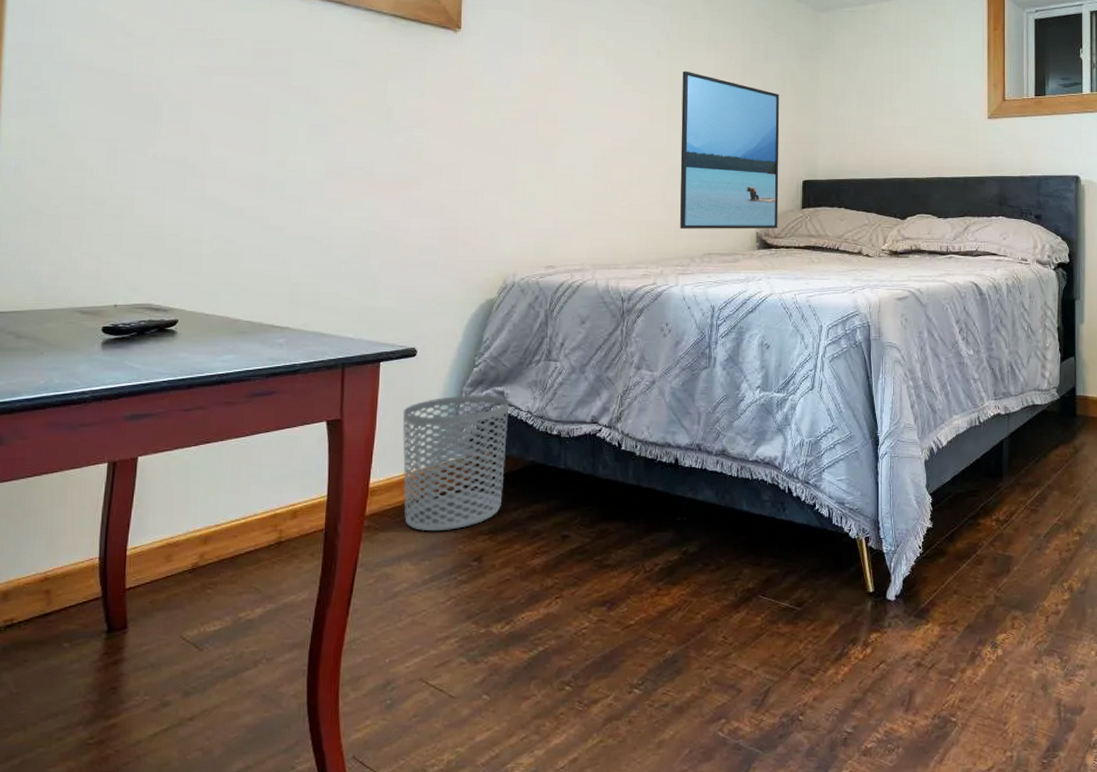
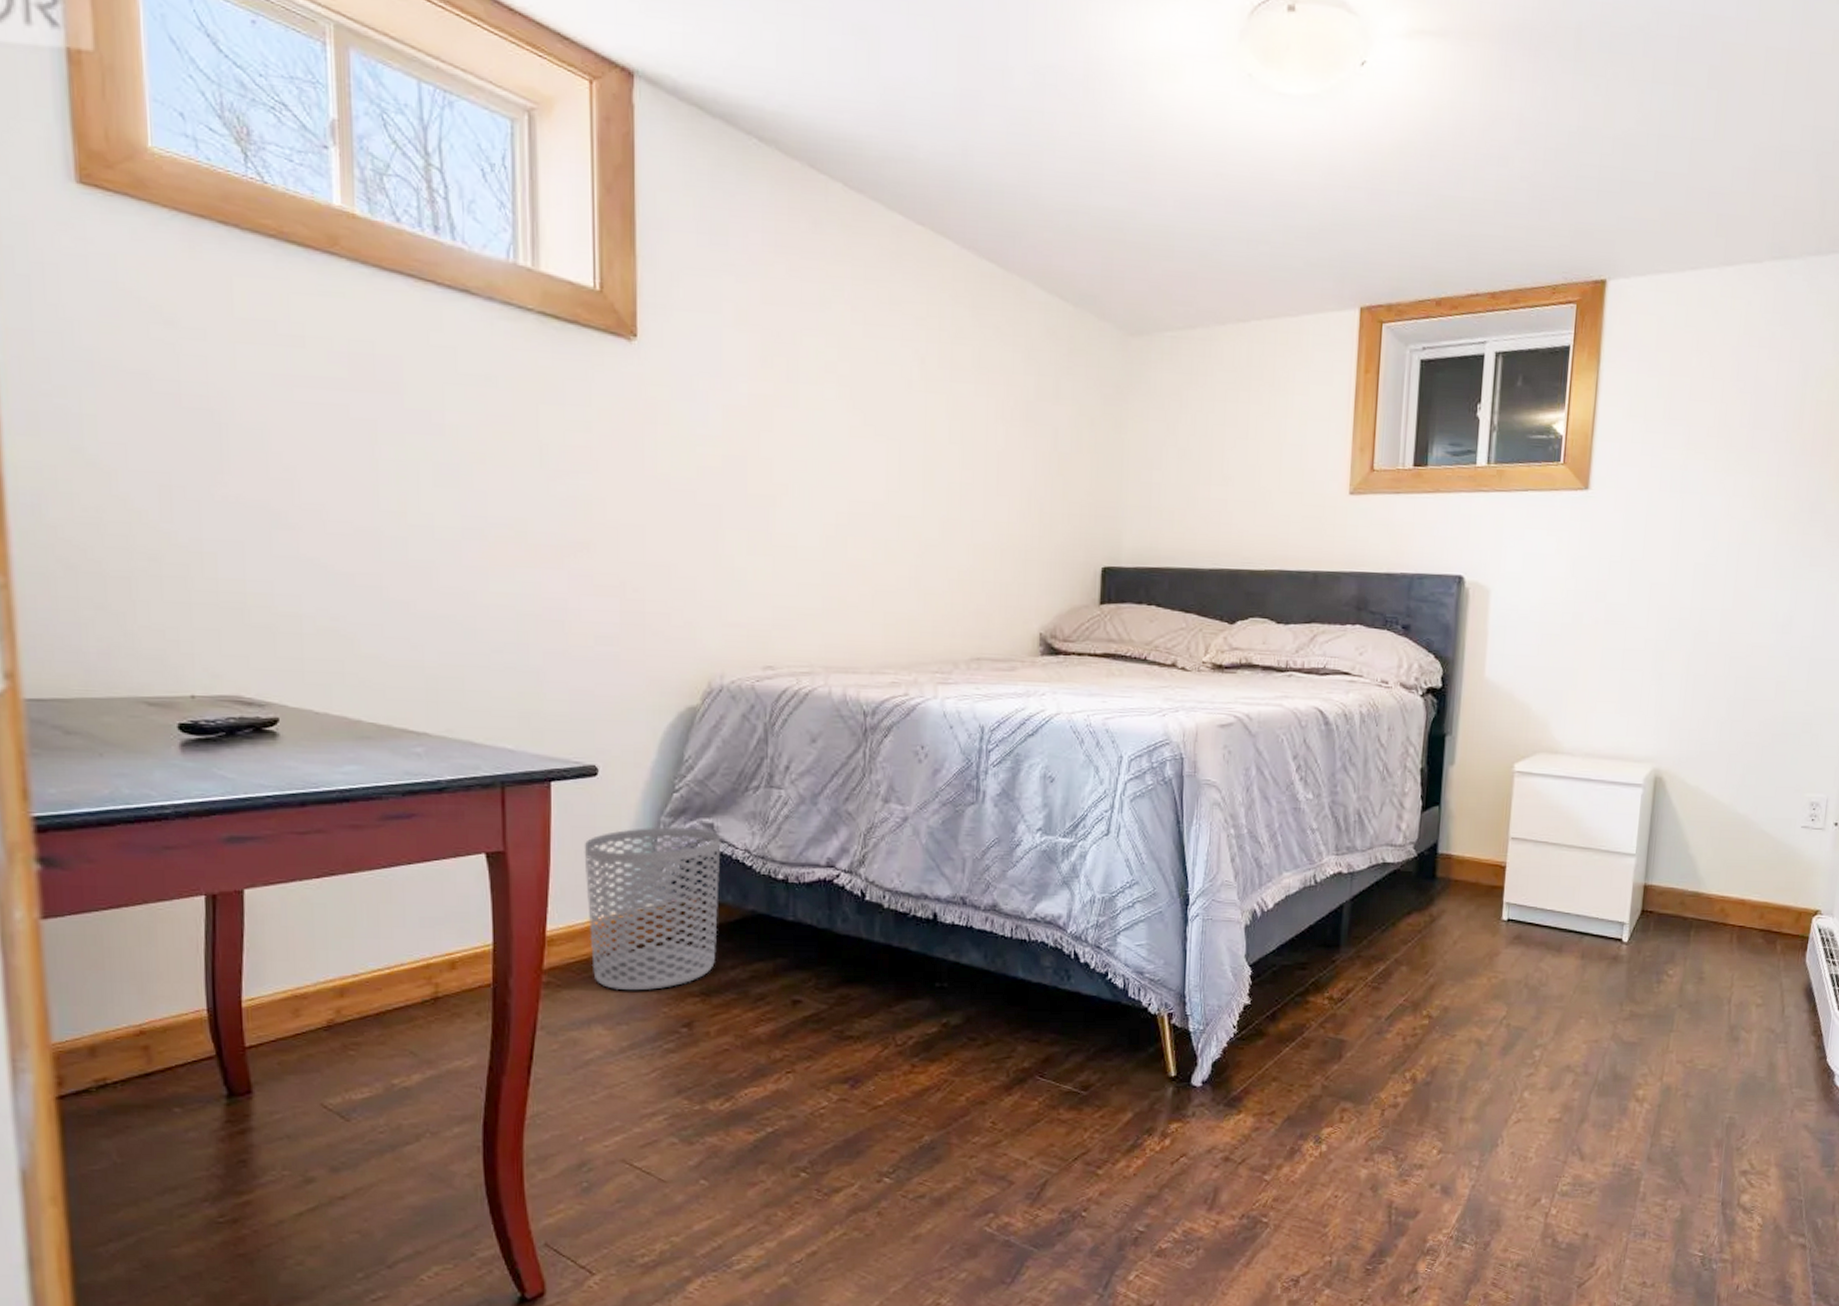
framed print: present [680,70,780,229] -> none [939,410,1073,629]

